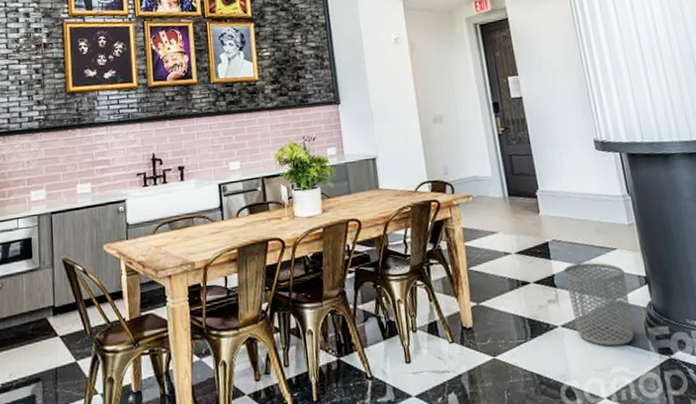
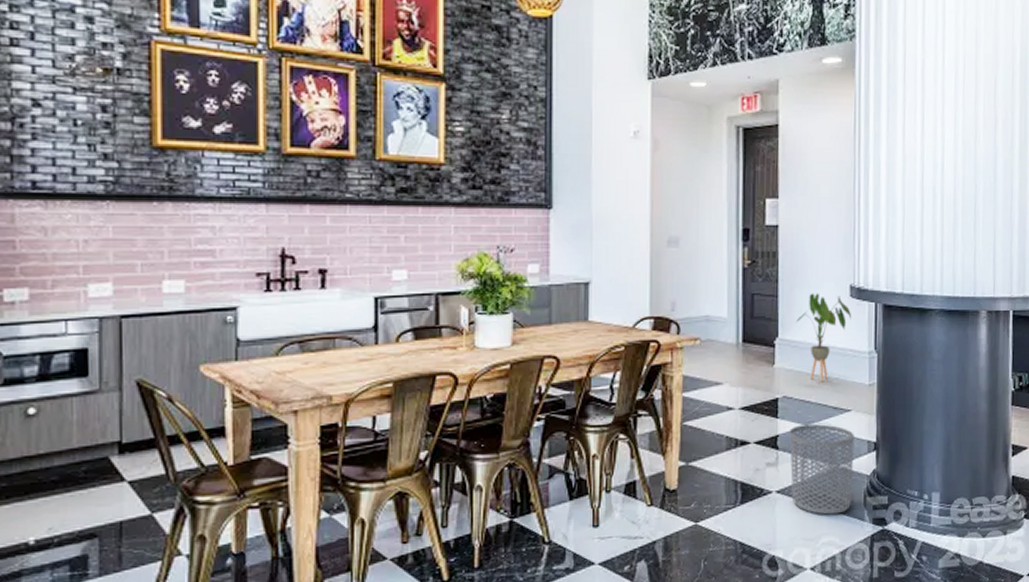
house plant: none [551,149,601,226] -> present [796,293,852,383]

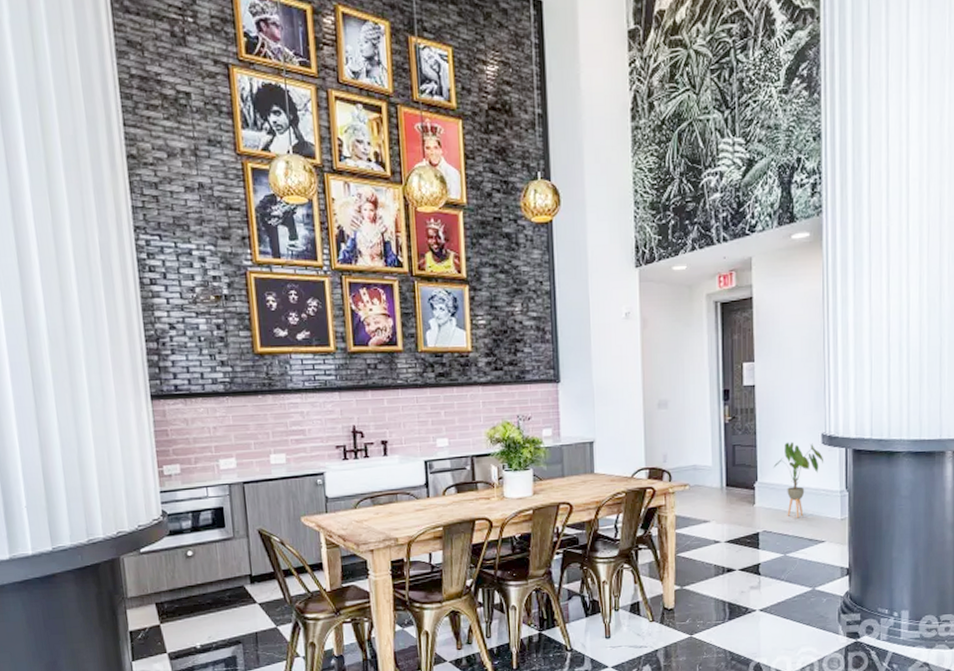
waste bin: present [790,424,854,515] -> none [770,553,828,629]

